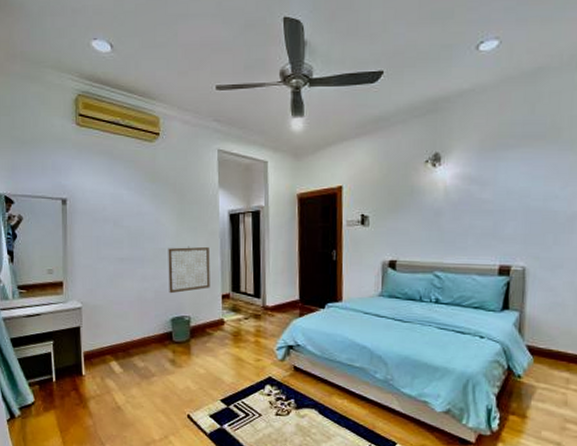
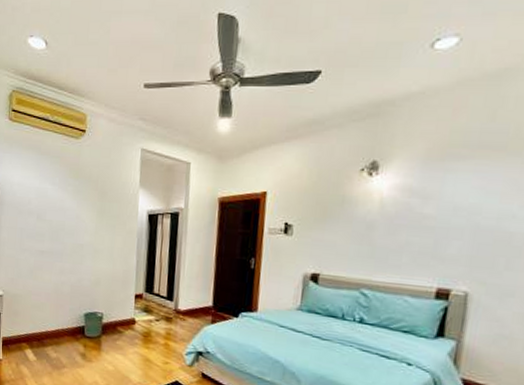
wall art: present [168,246,210,294] -> none [84,243,127,290]

